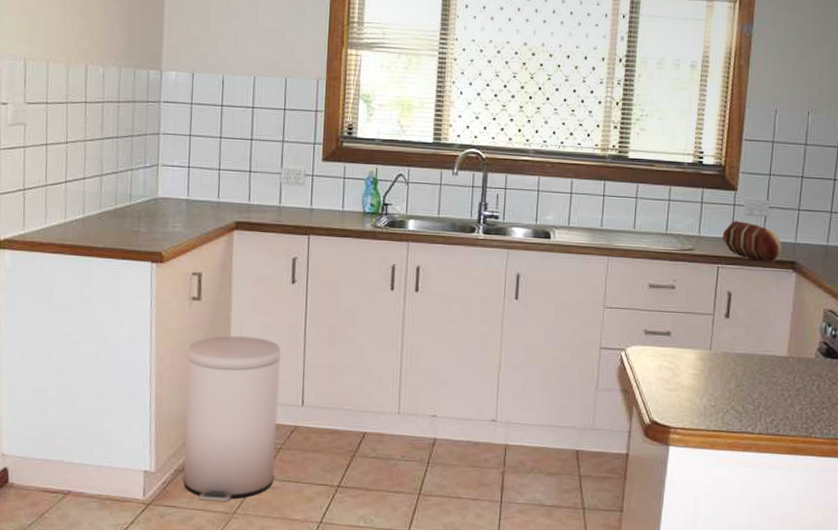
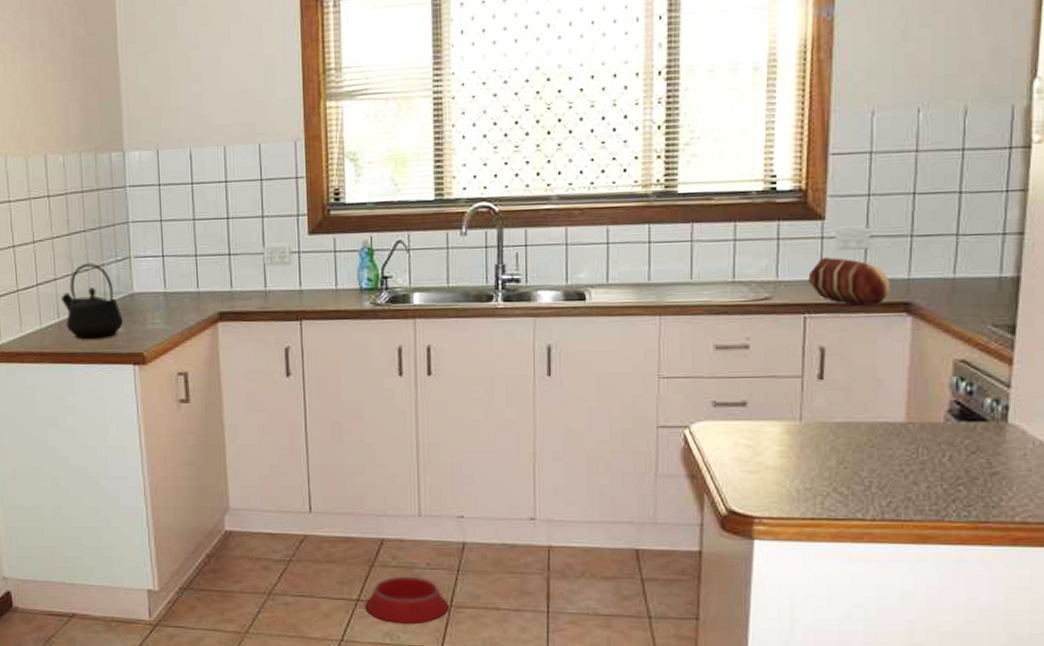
kettle: none [88,166,146,236] -> present [61,263,124,339]
pedal bin: present [183,336,281,503] -> none [181,439,286,621]
pet bowl: none [344,466,417,510] -> present [365,576,448,625]

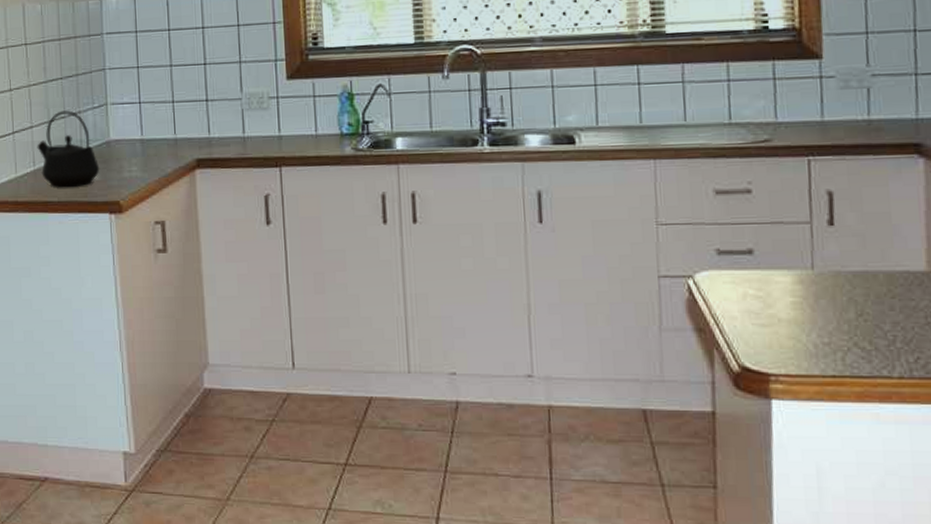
pet bowl: present [365,576,448,625] -> none [353,438,443,492]
bread loaf: present [808,257,891,306] -> none [809,97,899,147]

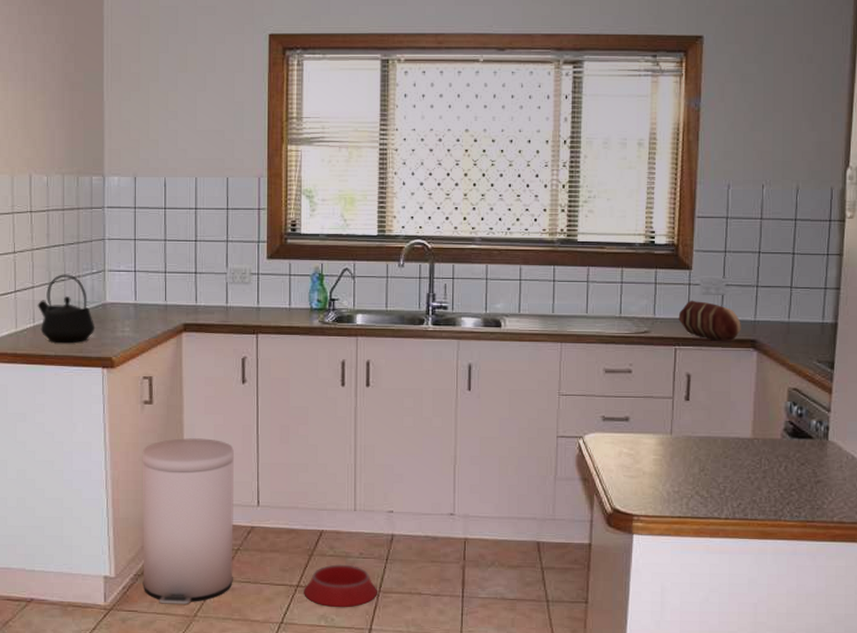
pedal bin: none [158,290,269,487] -> present [142,438,234,606]
pet bowl: none [353,438,443,492] -> present [304,564,377,608]
bread loaf: none [809,97,899,147] -> present [678,300,741,341]

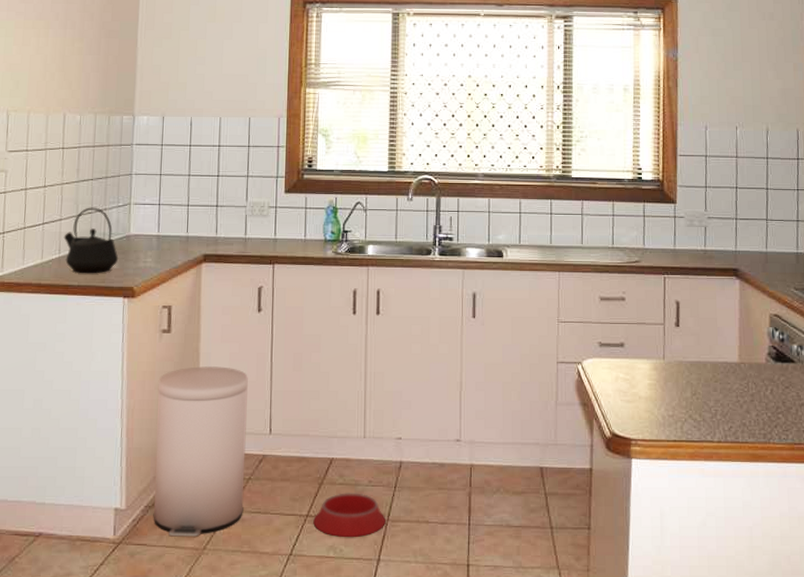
bread loaf: present [678,300,741,341] -> none [666,231,724,270]

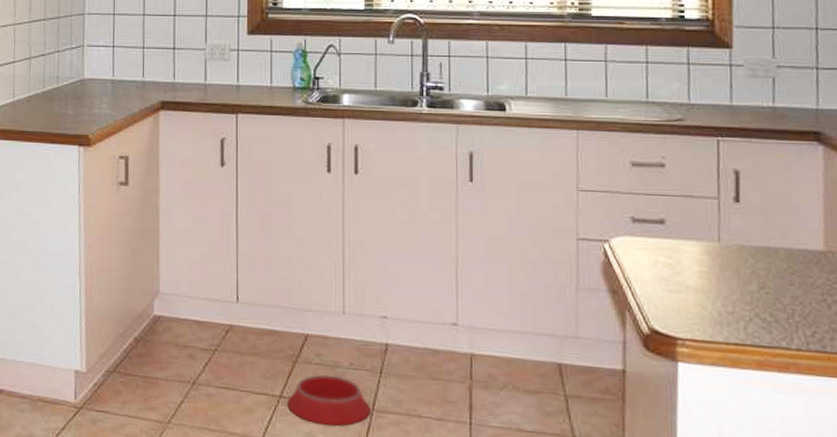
kettle: present [63,207,119,273] -> none [17,49,73,119]
pedal bin: present [153,366,248,538] -> none [114,223,212,410]

